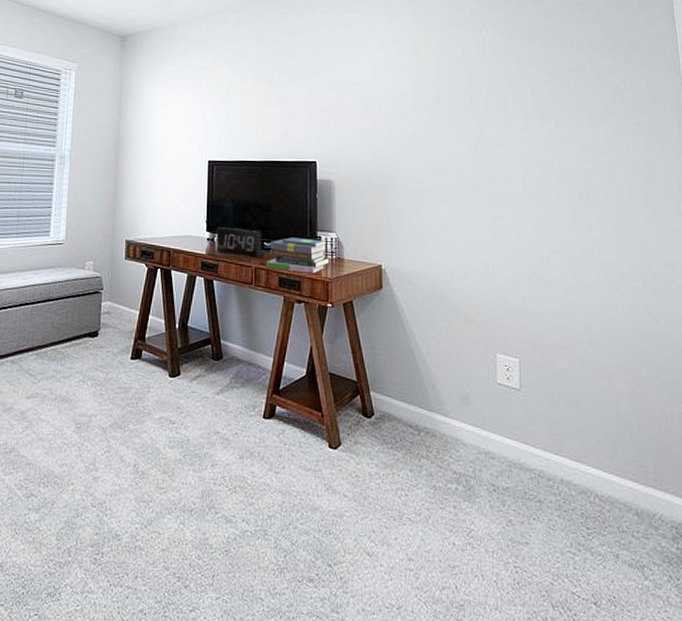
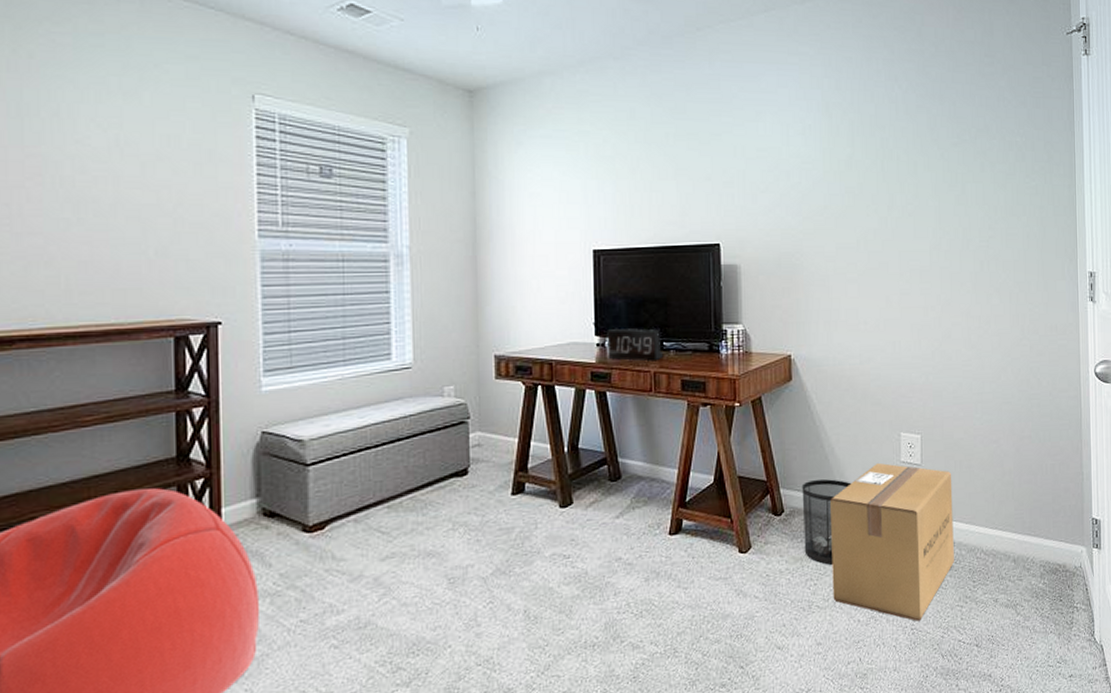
books: present [266,237,329,274] -> none [667,333,735,373]
waste bin: none [392,387,444,478] -> present [801,479,852,565]
box: none [422,380,563,560] -> present [830,462,954,621]

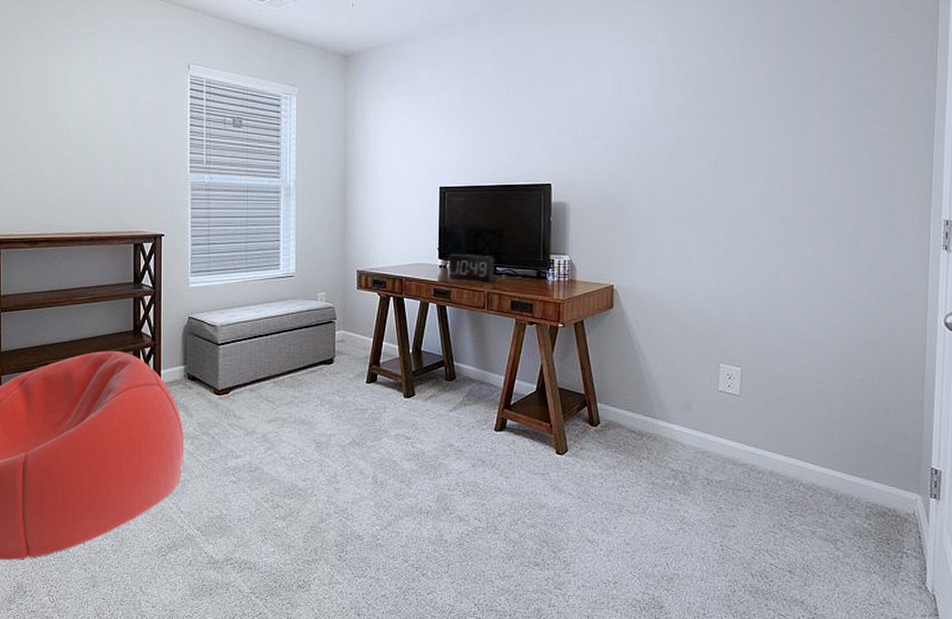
waste bin: present [801,479,852,565] -> none [618,398,667,476]
box: present [830,462,954,621] -> none [643,389,773,539]

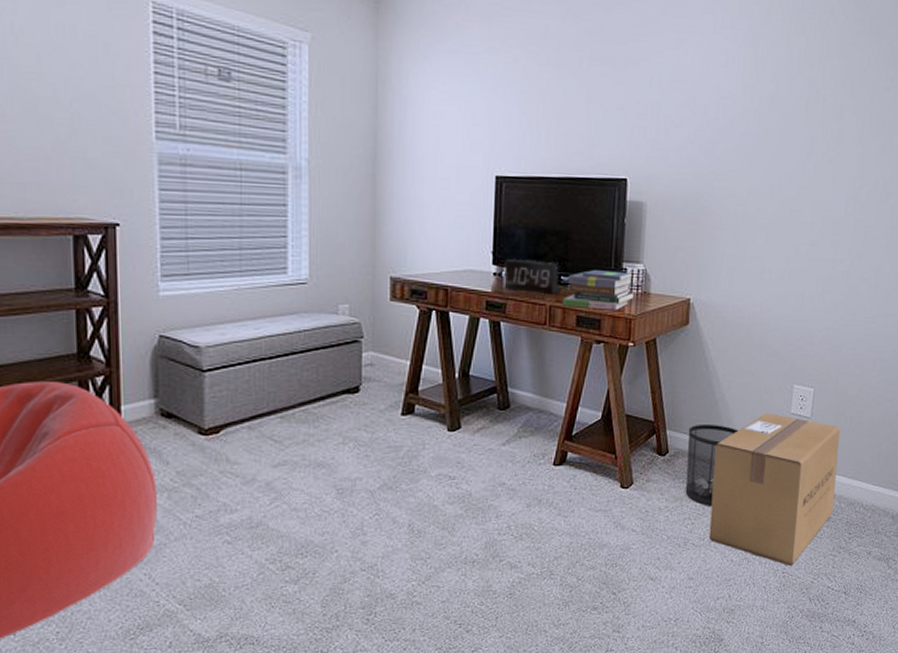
books: none [499,262,561,296] -> present [563,270,634,310]
waste bin: none [618,398,667,476] -> present [685,423,739,506]
box: none [643,389,773,539] -> present [708,412,841,566]

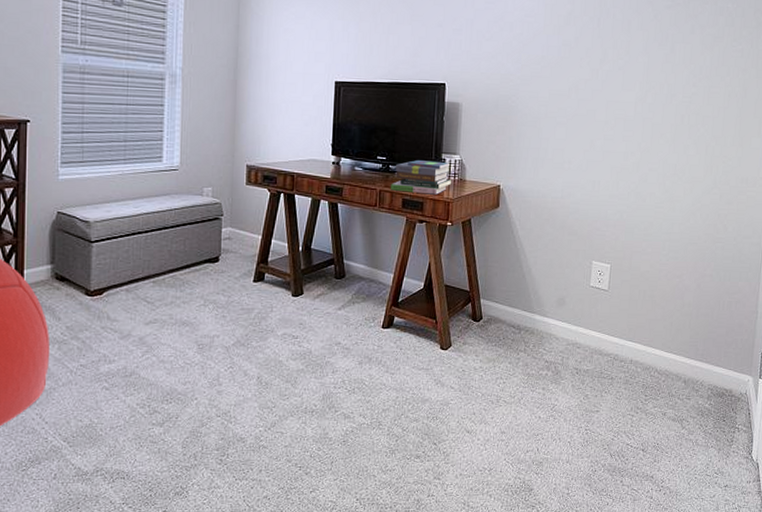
alarm clock: present [504,259,561,294] -> none [341,151,389,180]
waste bin: present [685,423,739,506] -> none [497,294,544,367]
box: present [708,412,841,566] -> none [518,285,636,423]

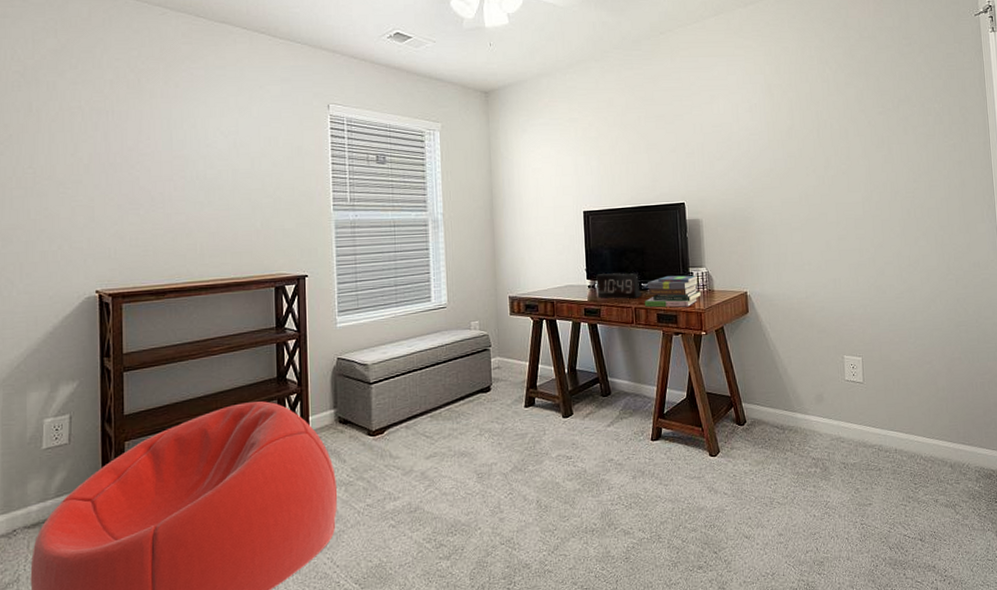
alarm clock: none [341,151,389,180] -> present [596,273,642,299]

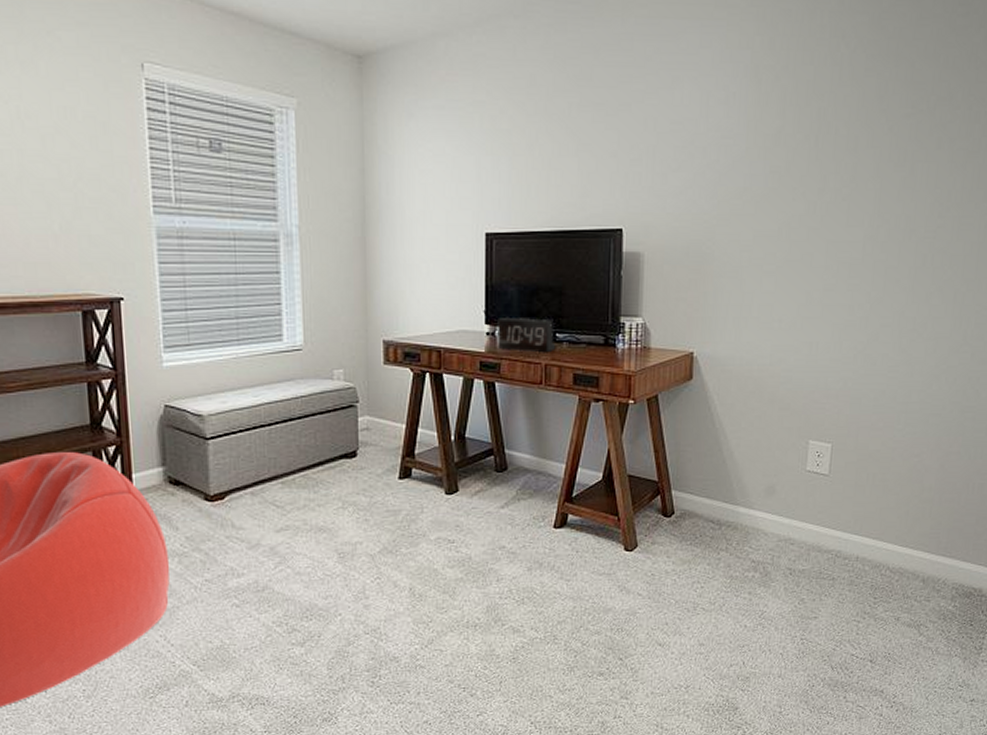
books: present [645,275,701,308] -> none [559,326,633,367]

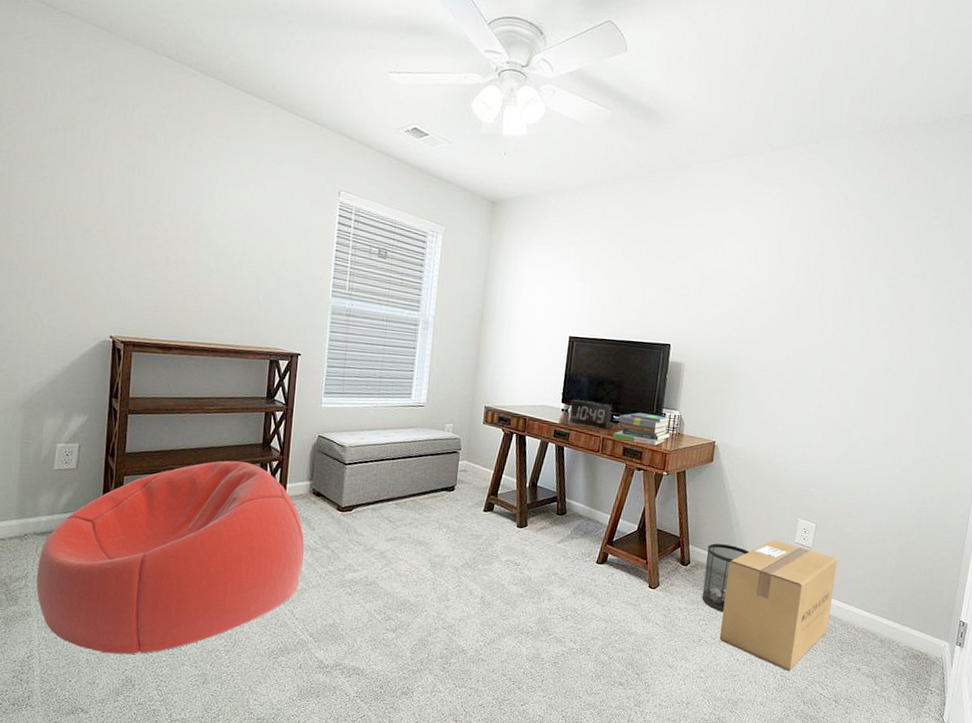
books: none [559,326,633,367] -> present [613,413,670,446]
waste bin: none [693,483,750,569] -> present [702,543,750,612]
box: none [720,470,863,632] -> present [719,539,838,671]

